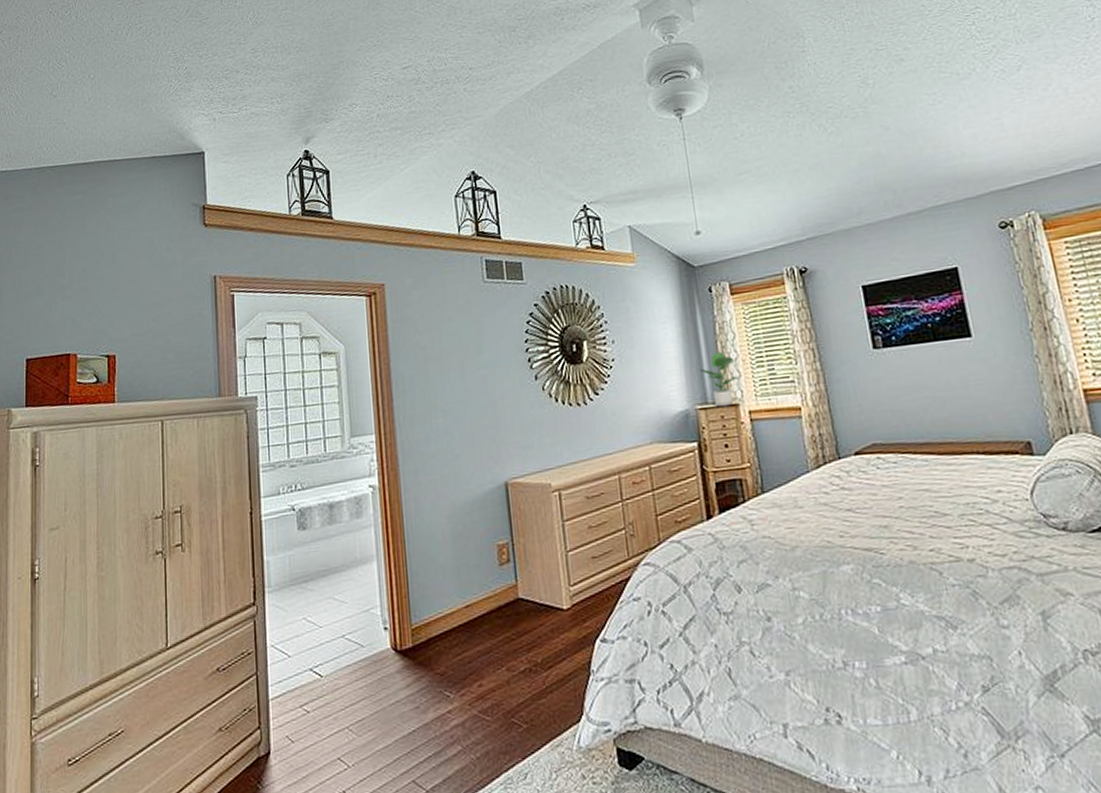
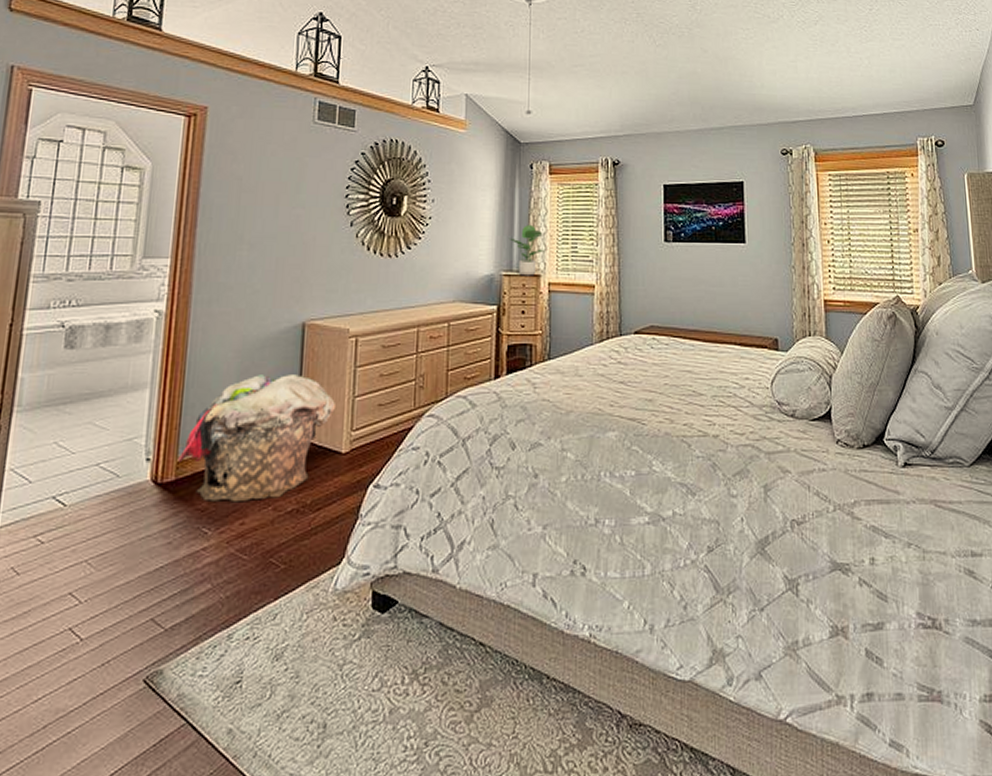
laundry basket: none [411,534,551,666] -> present [177,375,337,503]

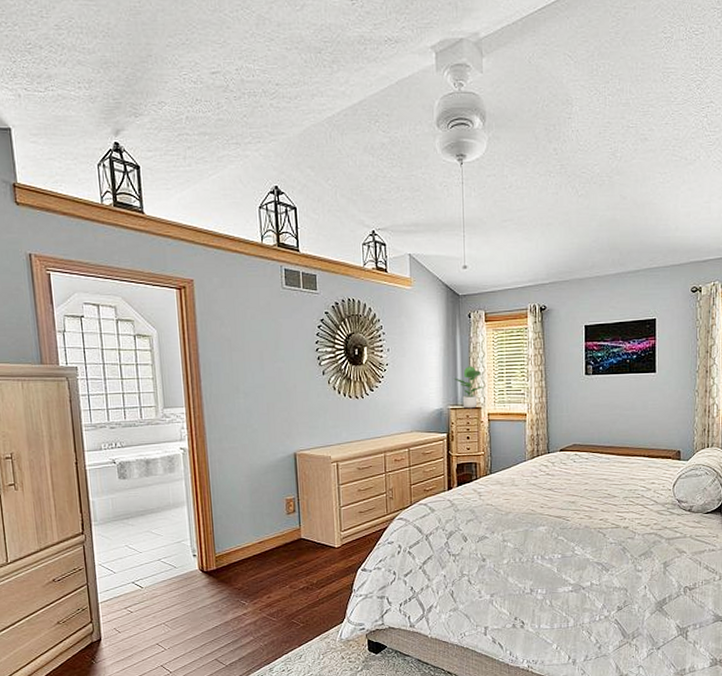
laundry basket: present [177,375,337,503] -> none [215,492,328,583]

